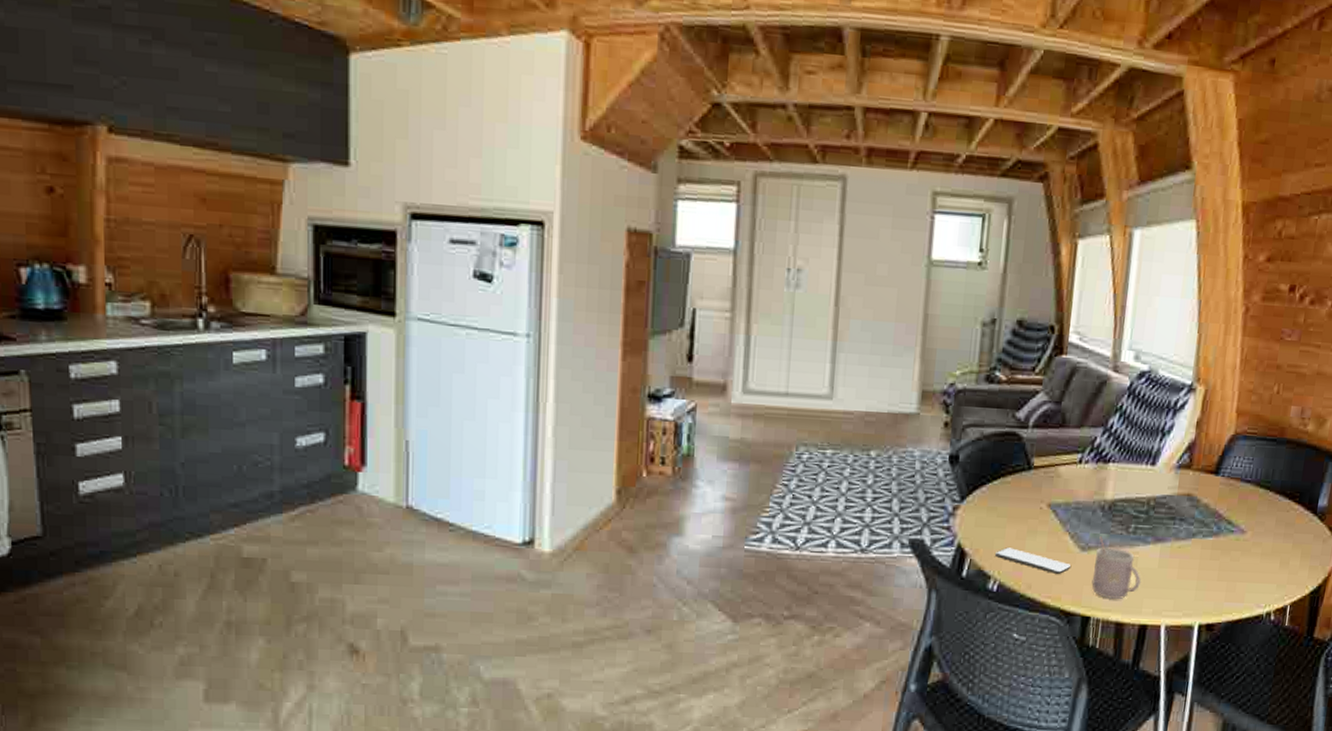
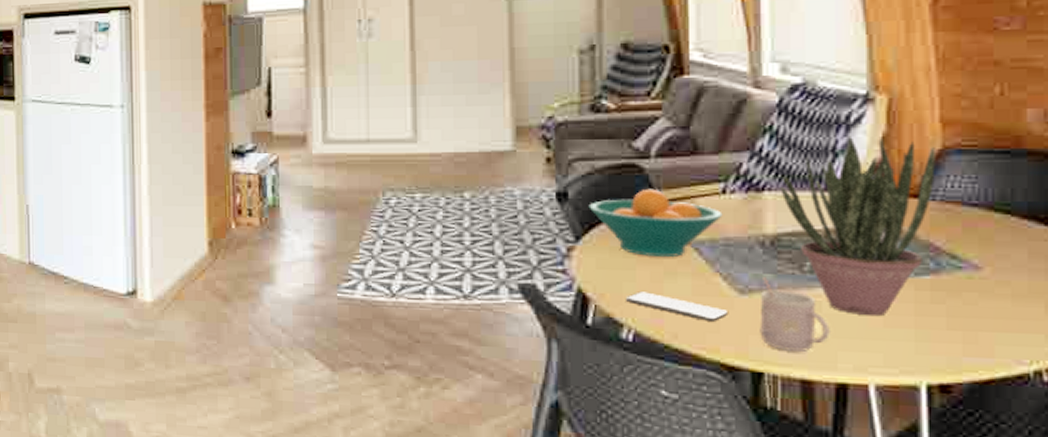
fruit bowl: none [974,455,1077,518] -> present [588,188,723,258]
potted plant: none [1121,419,1230,570] -> present [780,135,935,317]

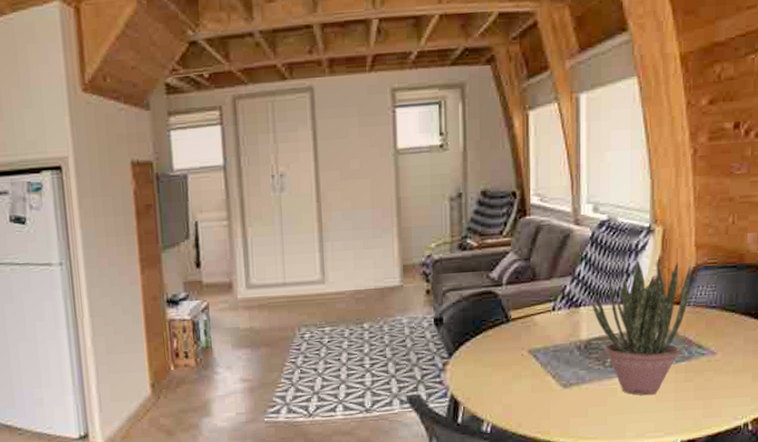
fruit bowl: present [588,188,723,258] -> none [458,310,553,365]
smartphone: present [626,291,729,321] -> none [486,393,556,411]
mug: present [759,277,832,352] -> none [576,373,623,427]

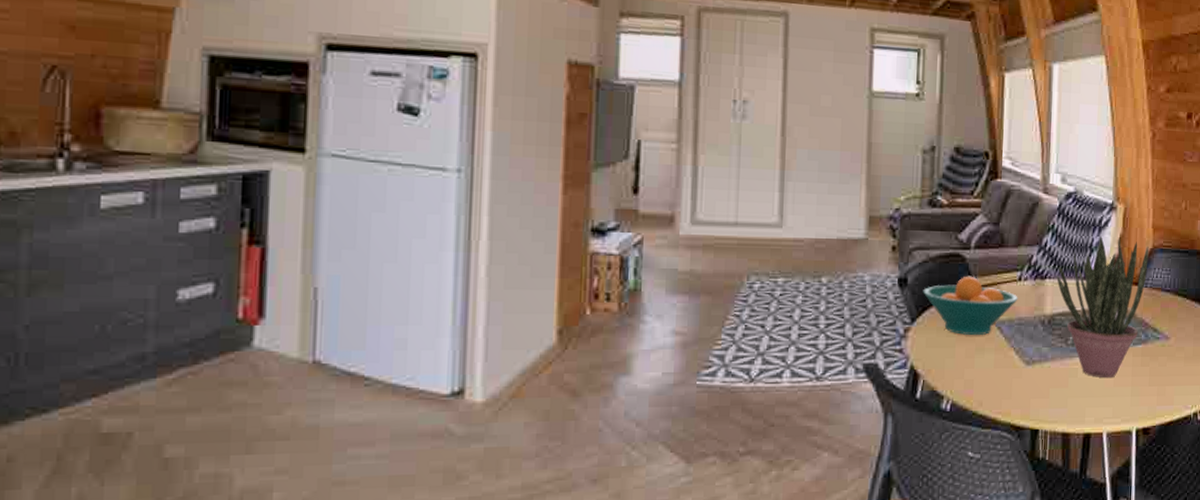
fruit bowl: none [458,310,553,365] -> present [923,276,1018,336]

